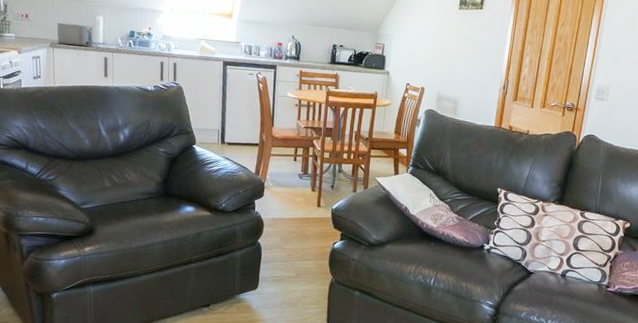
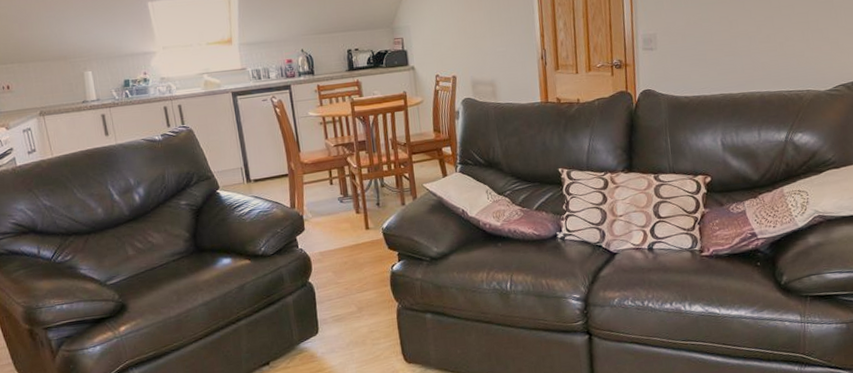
toaster: present [57,22,93,47] -> none [43,83,86,111]

